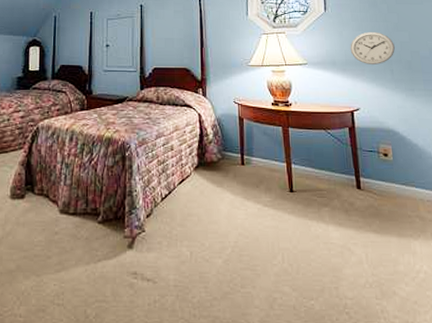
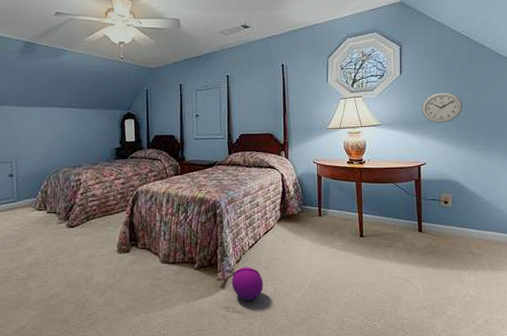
ball: none [141,223,178,265] -> present [231,267,263,301]

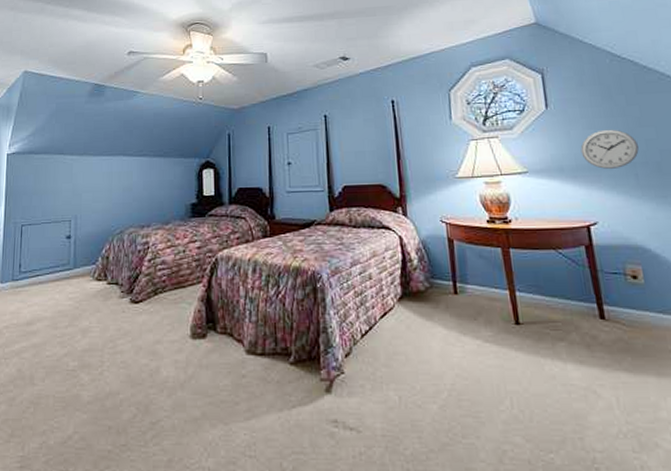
ball: present [231,267,263,301] -> none [339,363,384,412]

